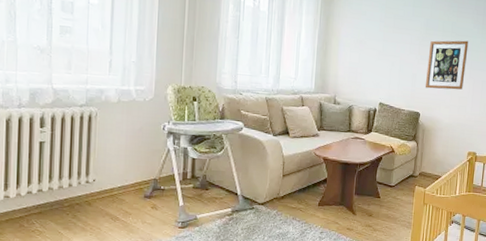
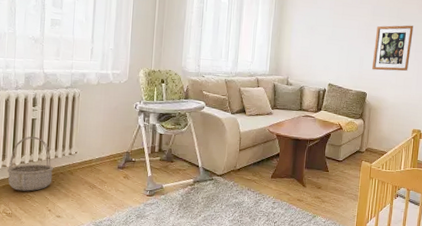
basket: none [10,161,68,226] -> present [7,136,54,191]

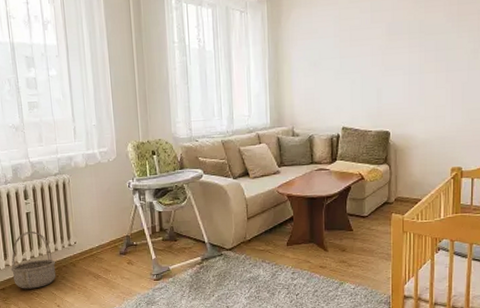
wall art: present [371,25,414,71] -> none [393,39,442,103]

